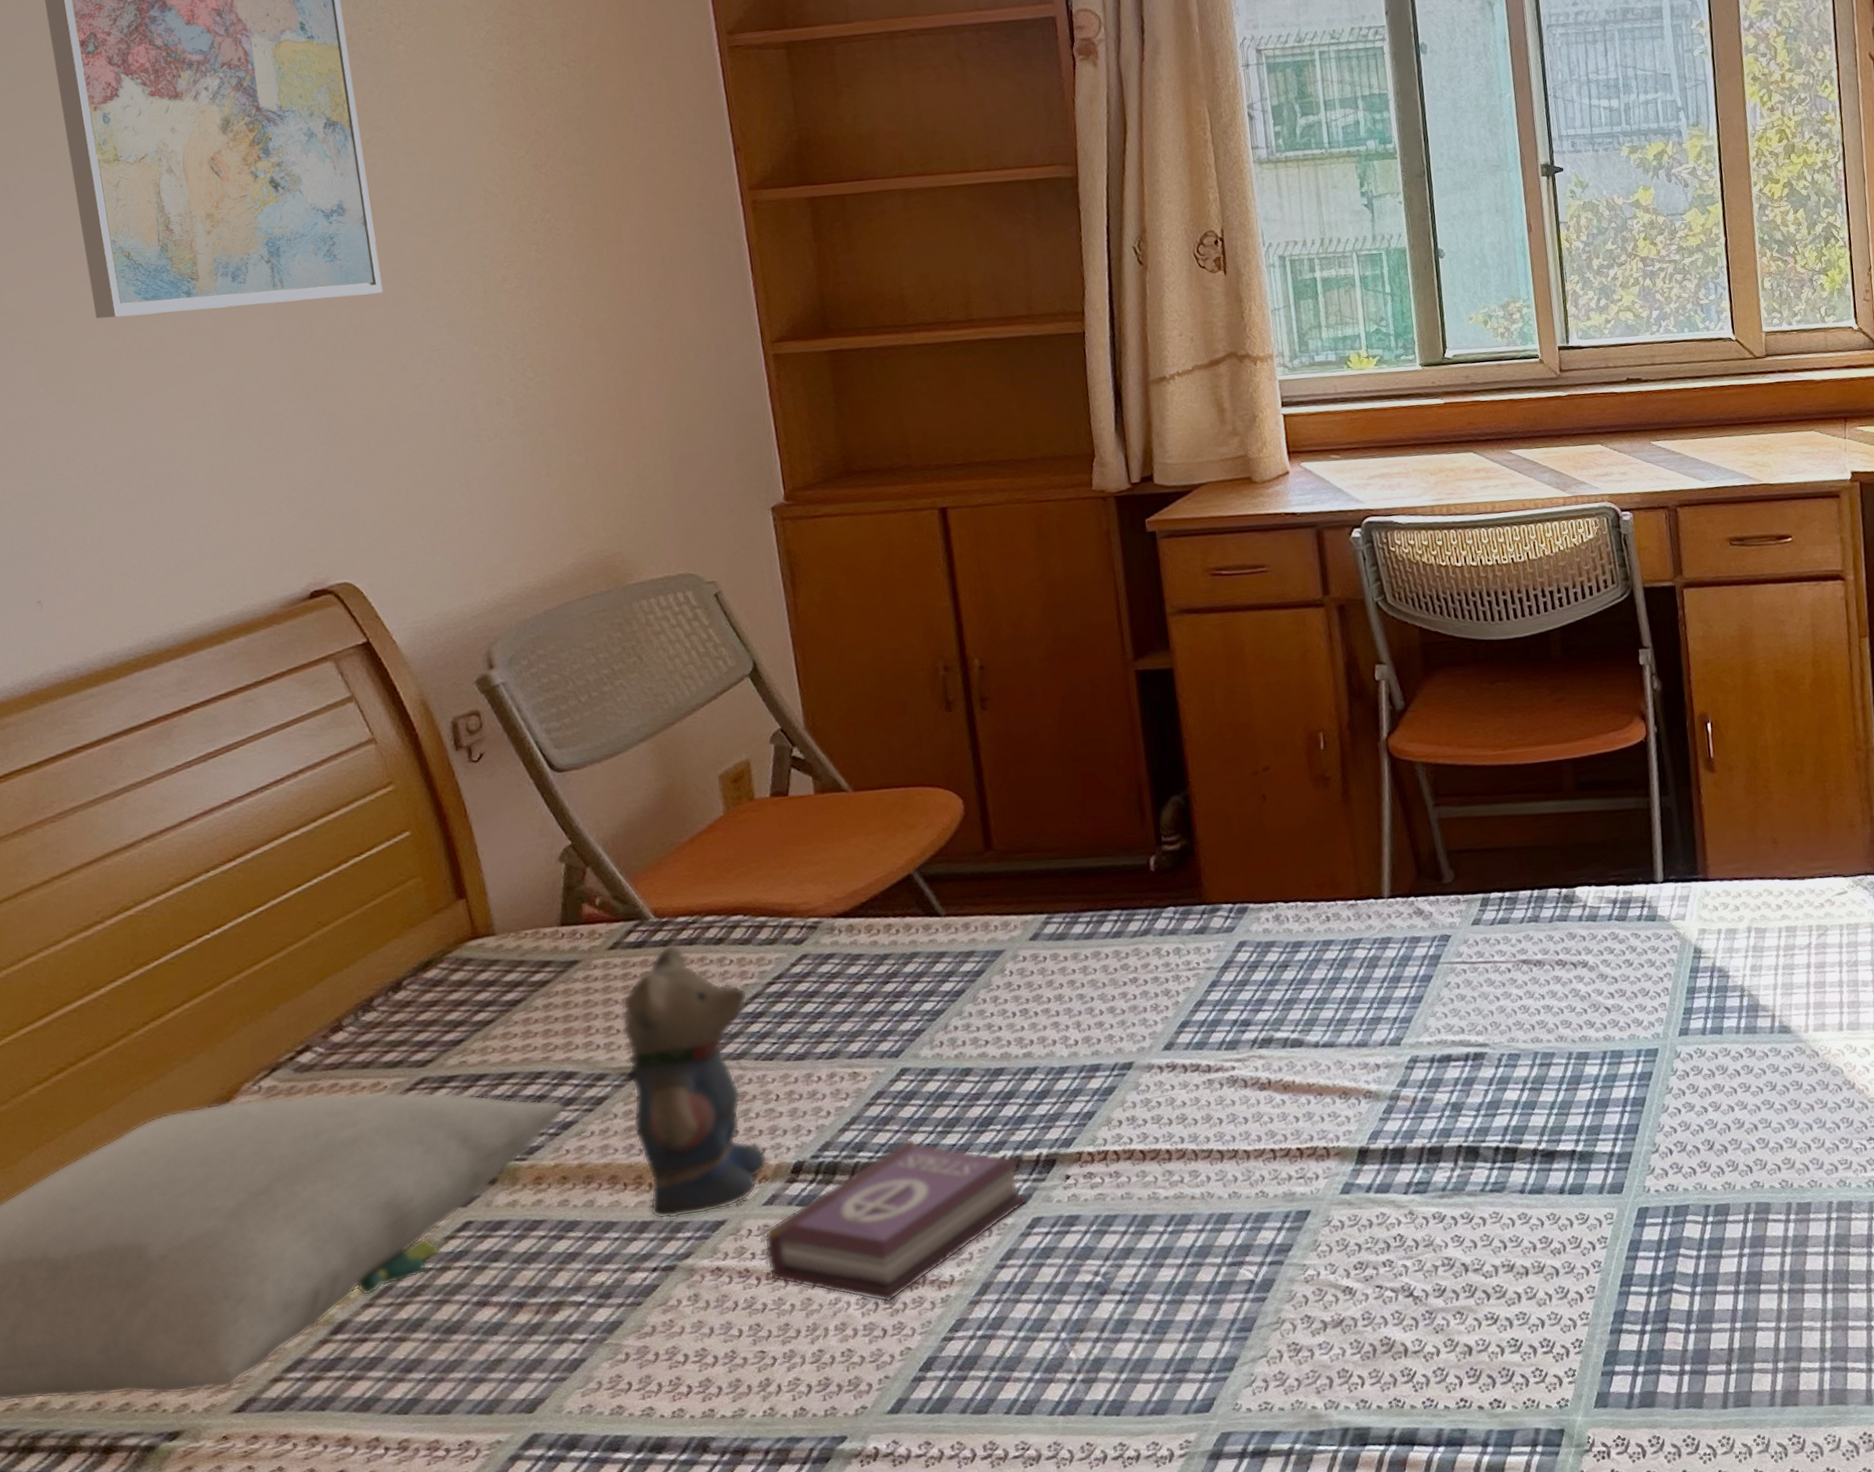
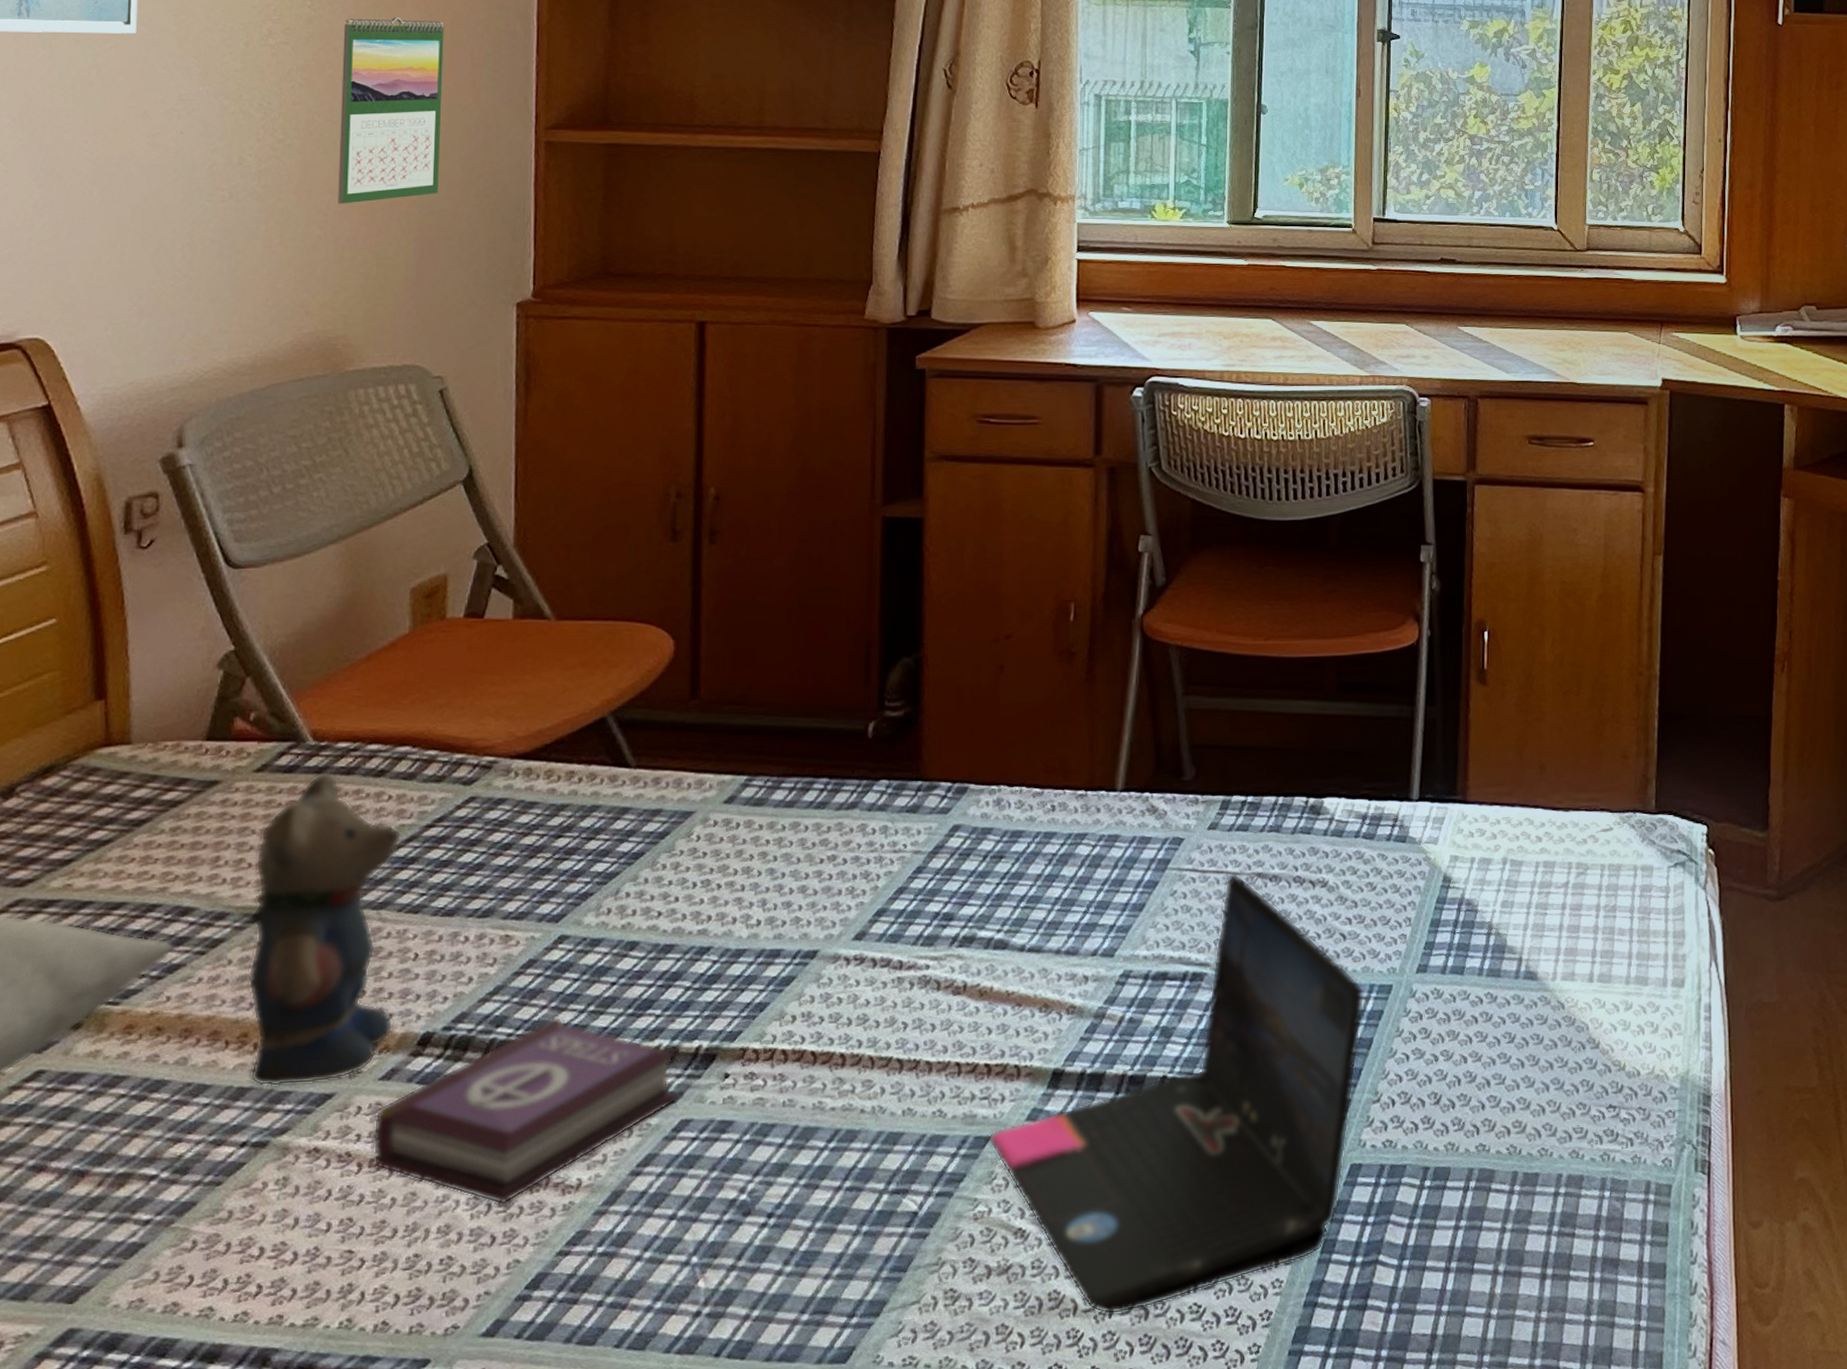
calendar: none [570,251,683,433] -> present [338,17,444,204]
laptop: none [1308,961,1635,1354] -> present [988,872,1364,1315]

